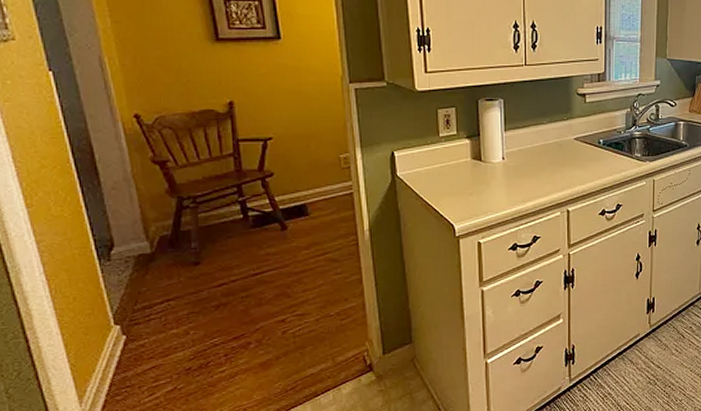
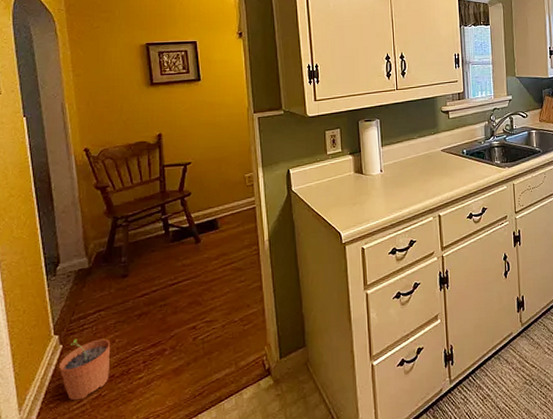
plant pot: none [123,329,185,394] -> present [58,338,111,401]

